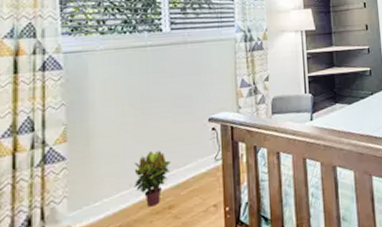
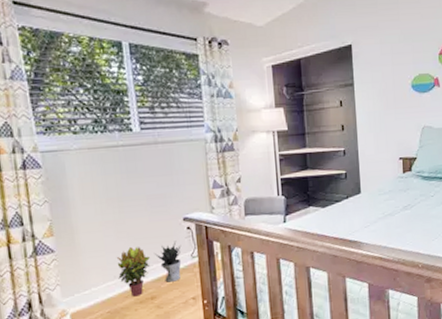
potted plant: none [175,143,205,189] -> present [153,241,182,282]

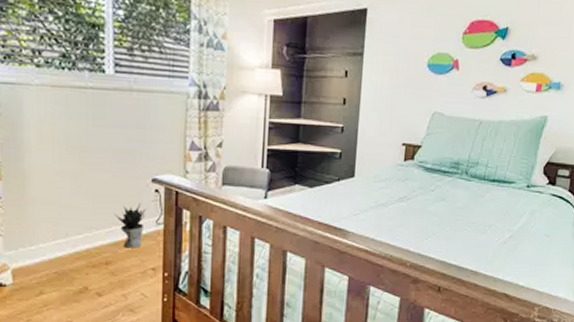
potted plant: present [116,246,150,297] -> none [71,203,109,259]

